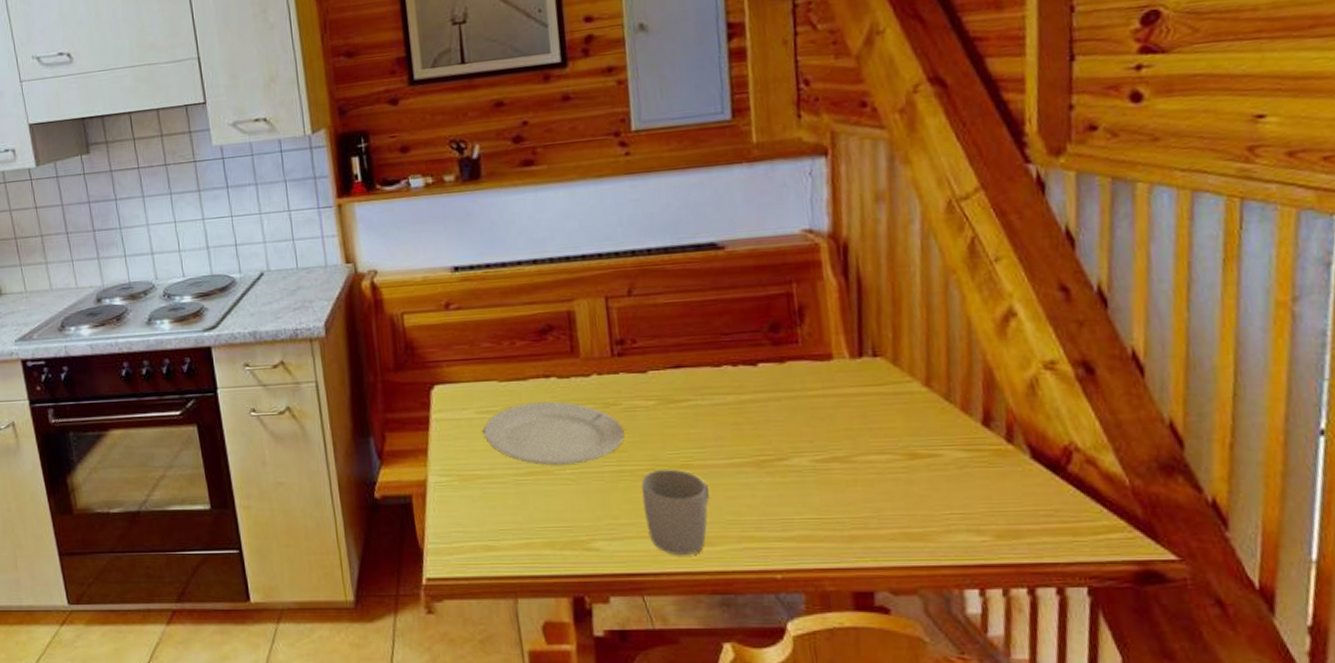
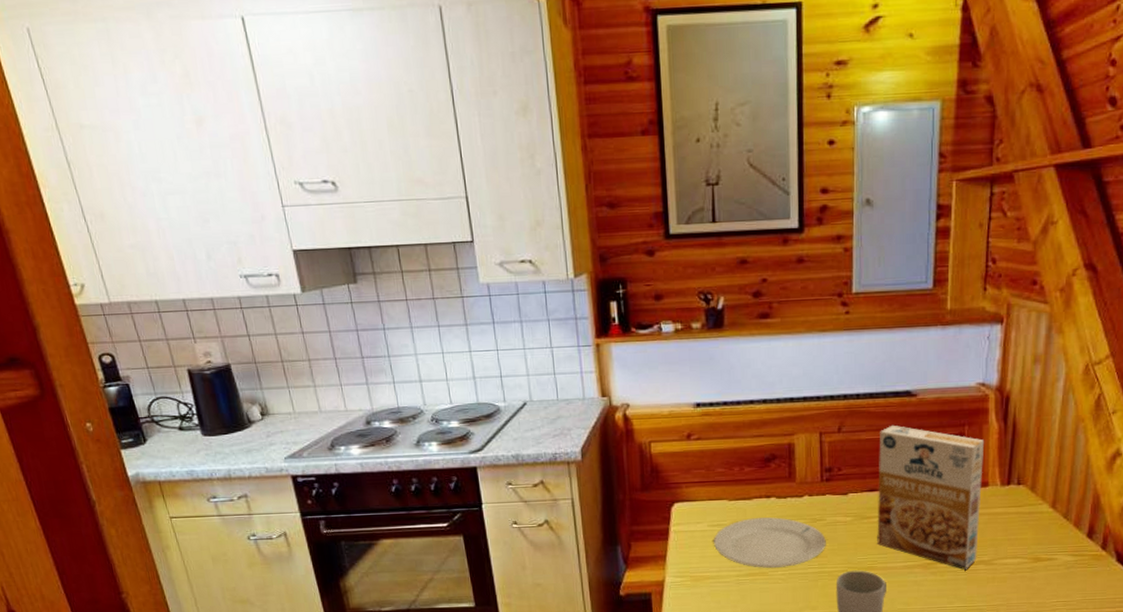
cereal box: none [681,284,828,469] -> present [877,425,985,570]

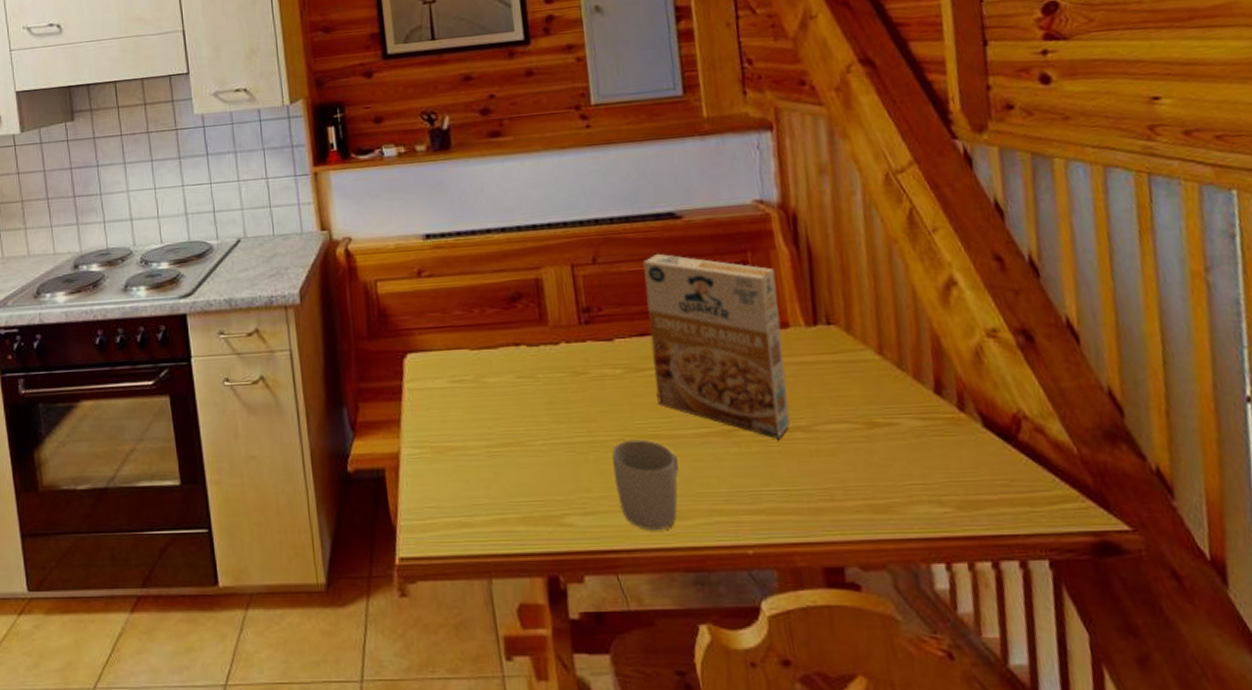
plate: present [714,517,826,568] -> none [456,370,594,436]

